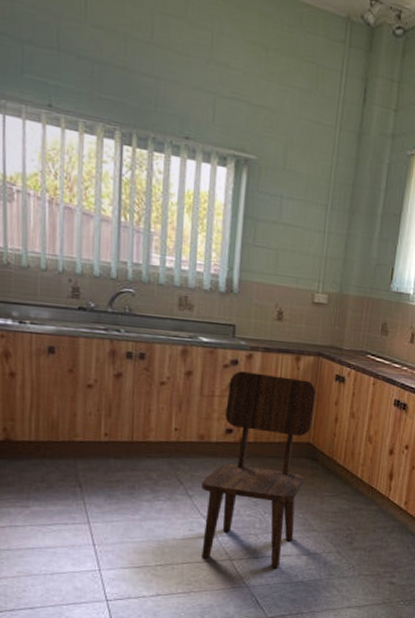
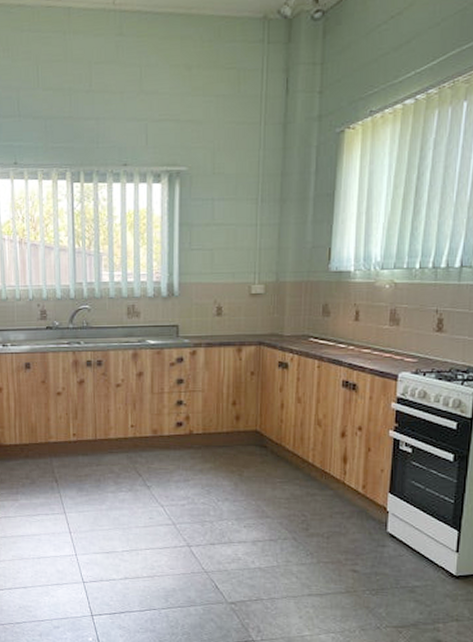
dining chair: present [201,371,317,569] -> none [158,367,260,555]

